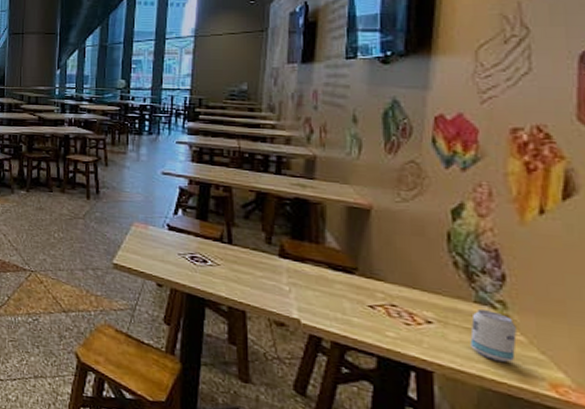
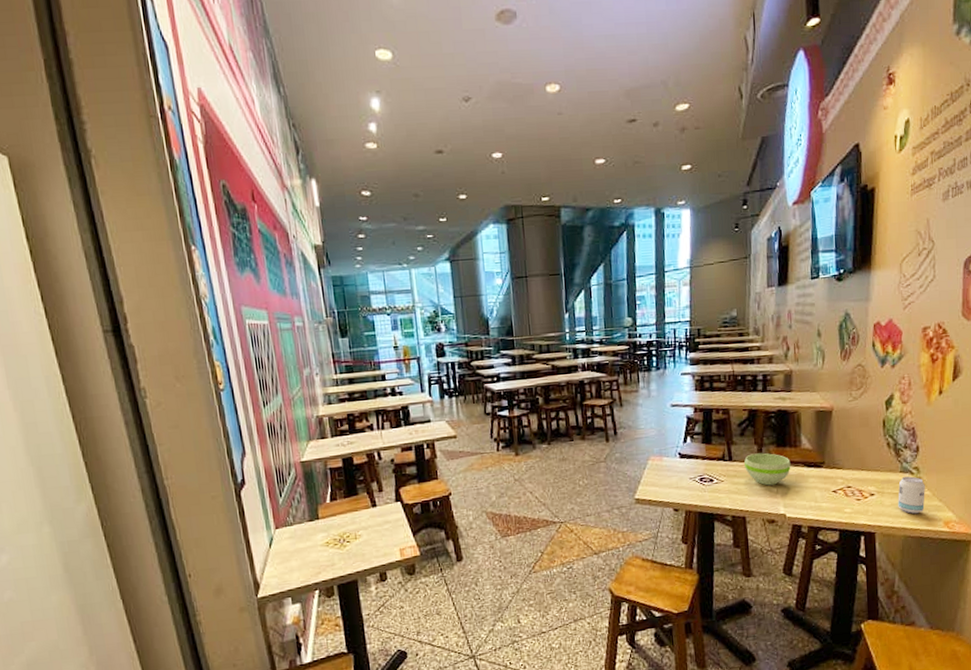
bowl: none [248,241,310,282] -> present [744,453,791,486]

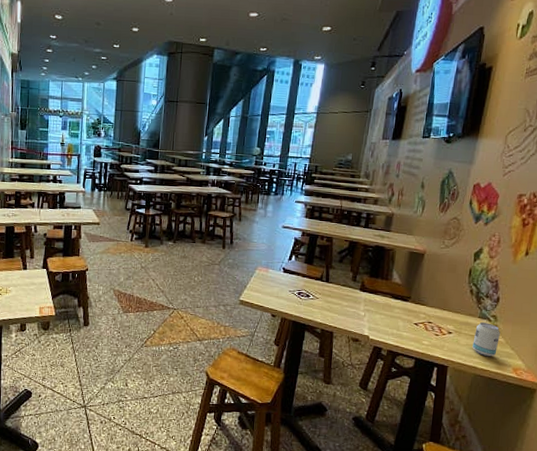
bowl: present [744,453,791,486] -> none [339,279,381,309]

